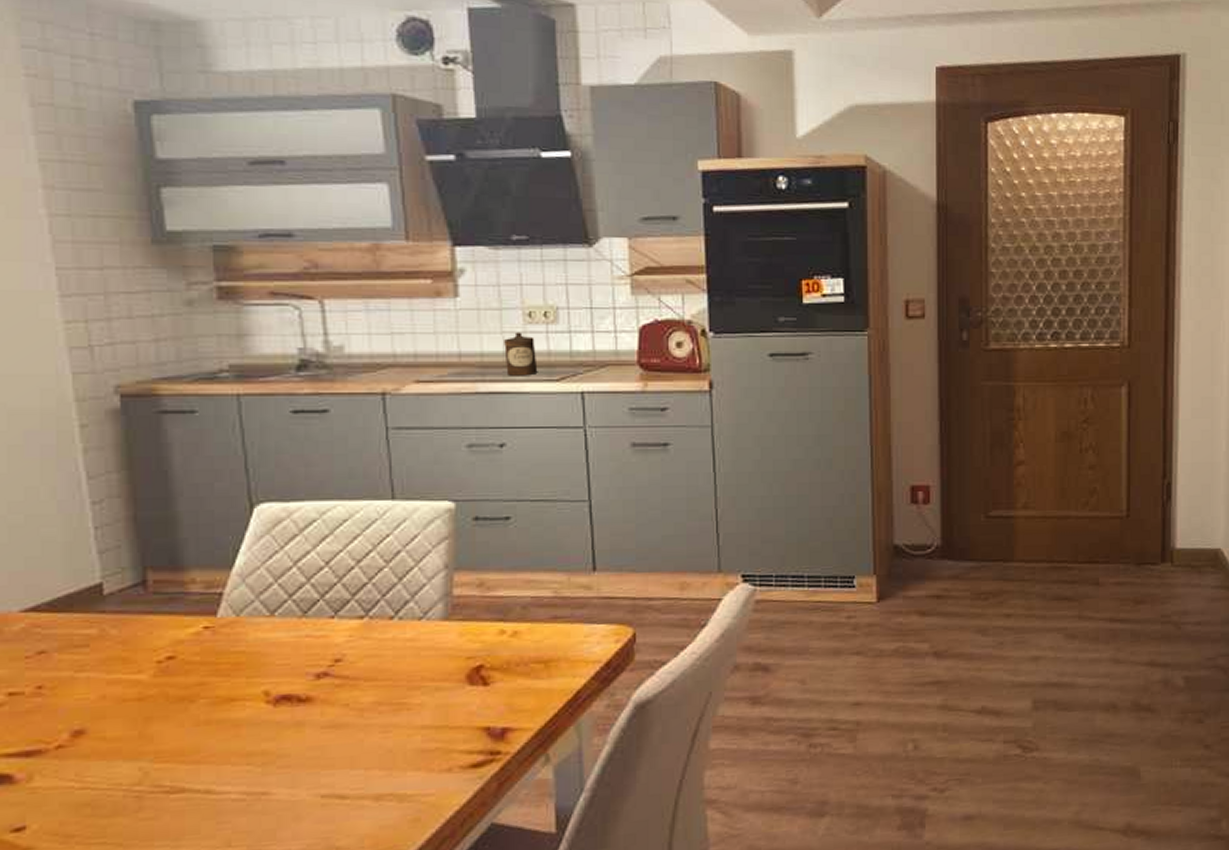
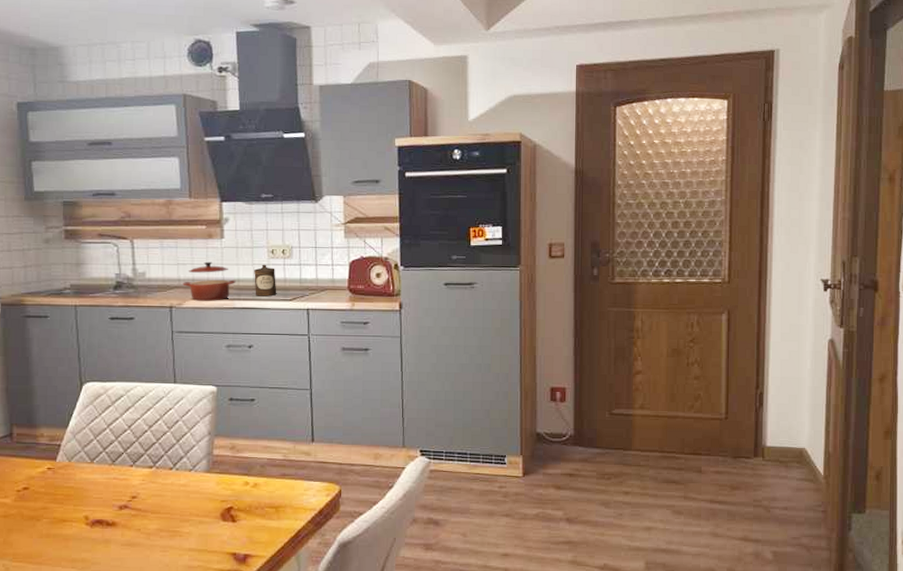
saucepan: none [400,329,479,386] -> present [183,261,236,302]

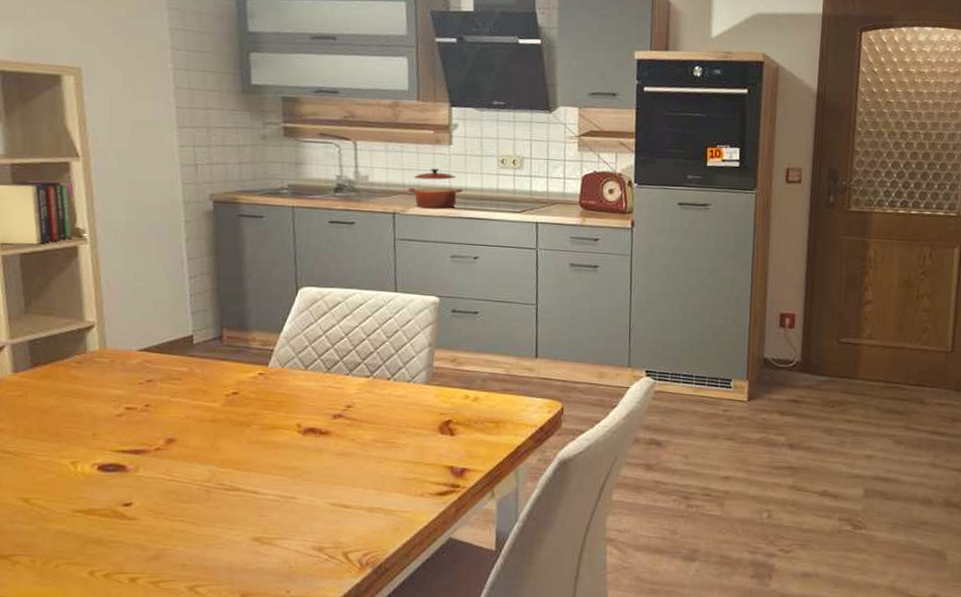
canister: present [254,264,277,297] -> none [482,173,506,208]

